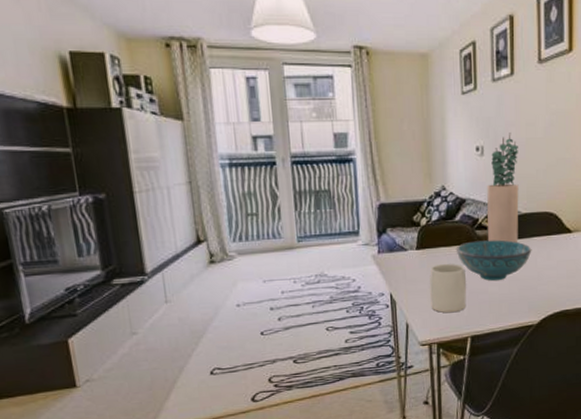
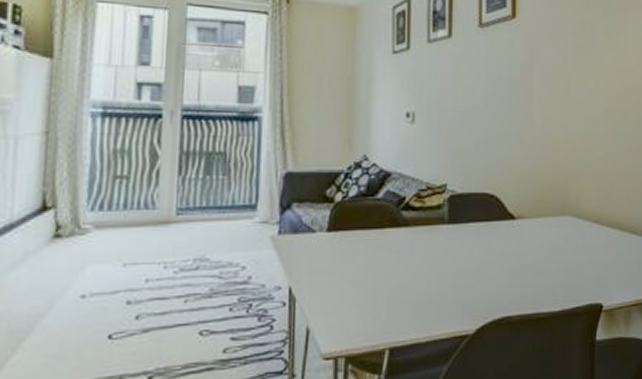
mug: present [429,264,467,313] -> none [340,252,388,316]
bowl: present [456,240,532,281] -> none [376,224,469,276]
vase: present [487,133,519,243] -> none [415,99,455,228]

